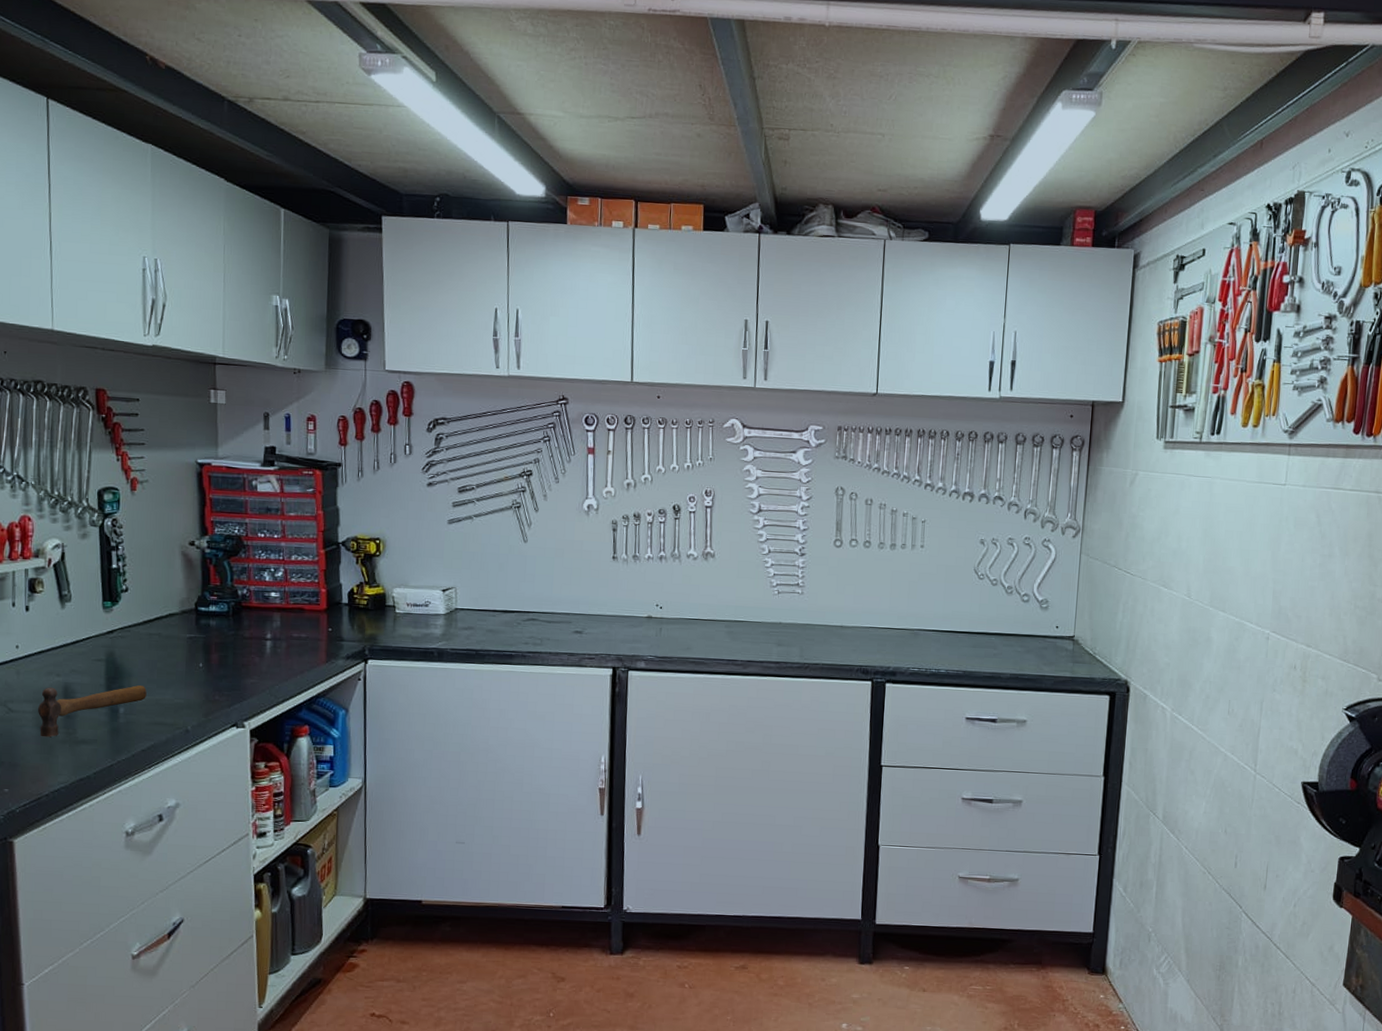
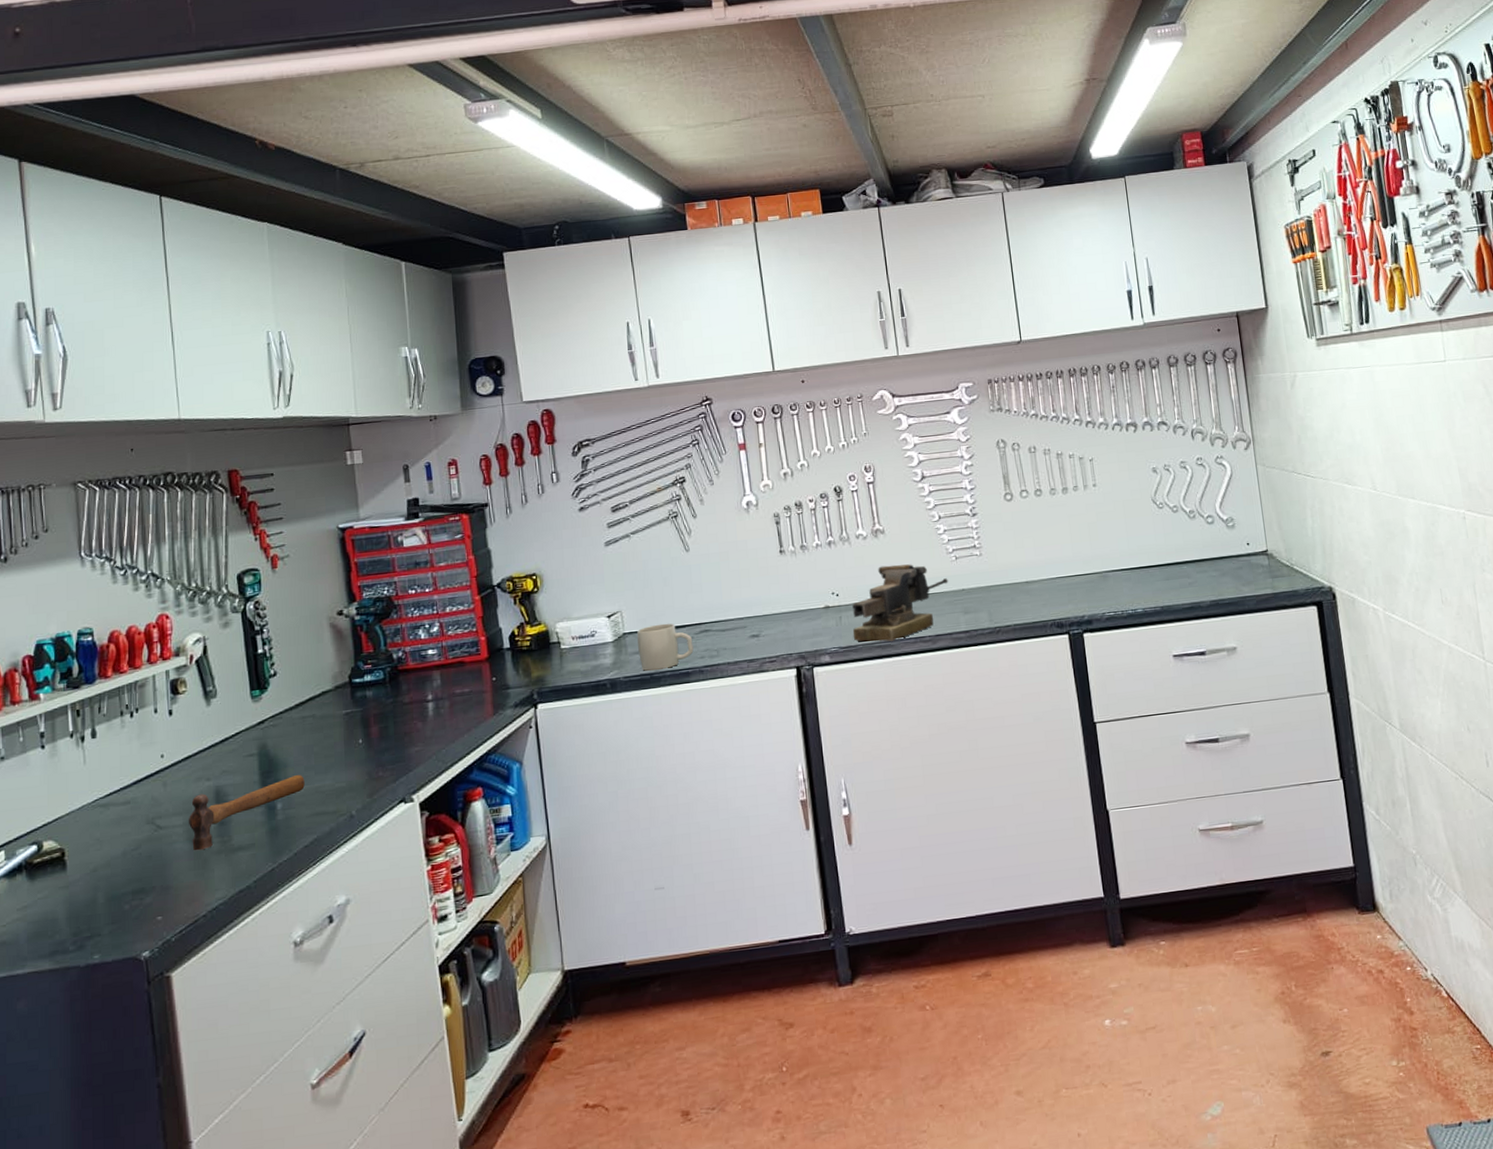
mug: none [467,605,520,649] -> present [637,623,694,672]
bench vise: none [670,587,768,660] -> present [852,564,948,642]

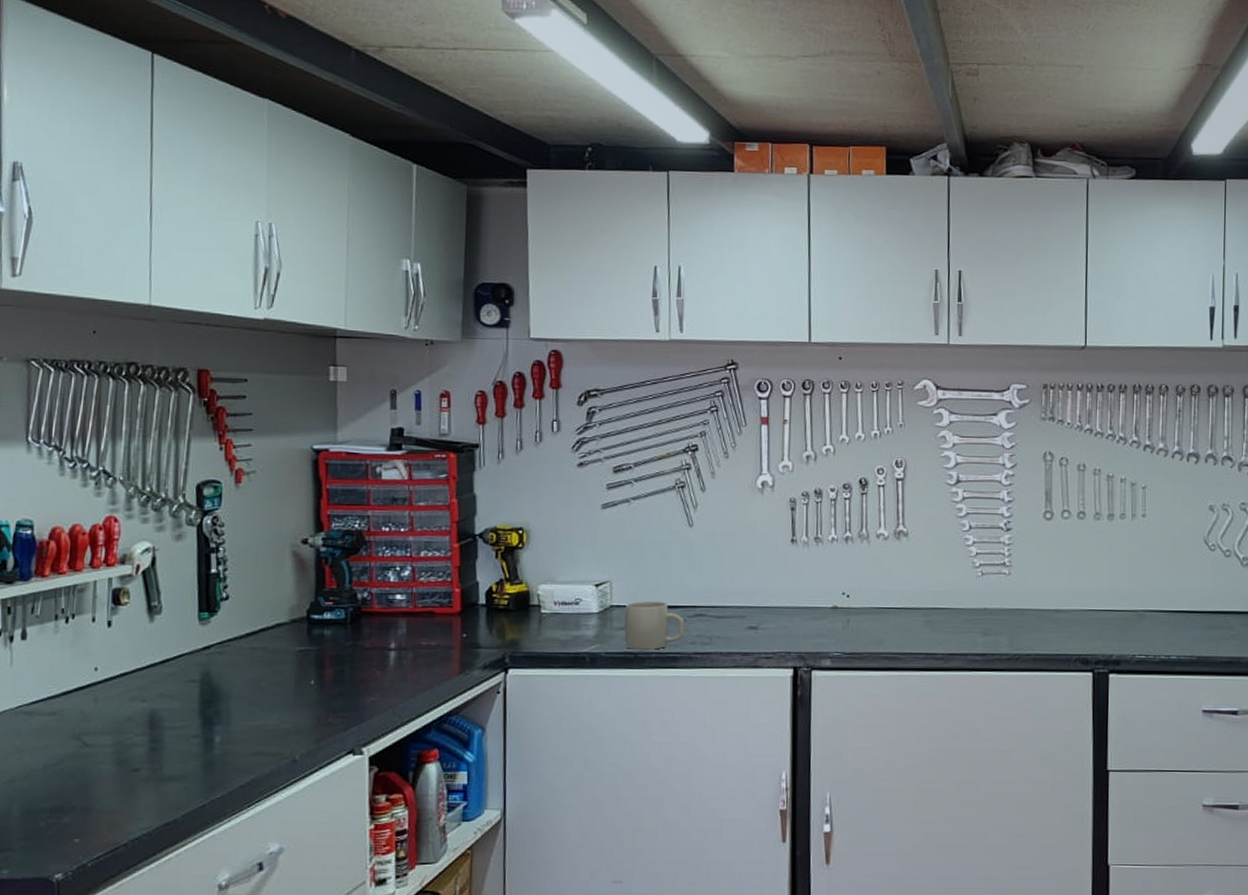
hammer: present [189,775,305,851] -> none [118,709,248,775]
bench vise: present [852,564,948,642] -> none [859,571,971,655]

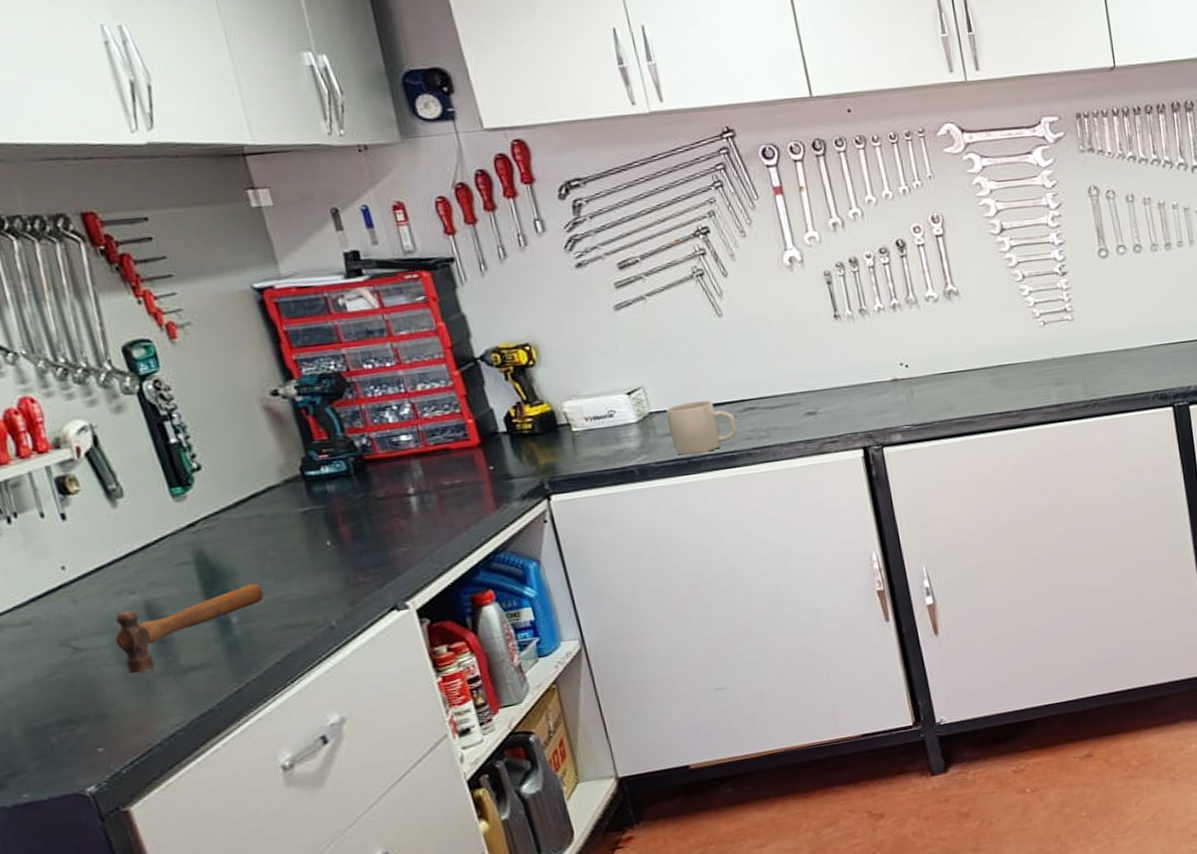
hammer: none [118,709,248,775] -> present [115,583,264,674]

